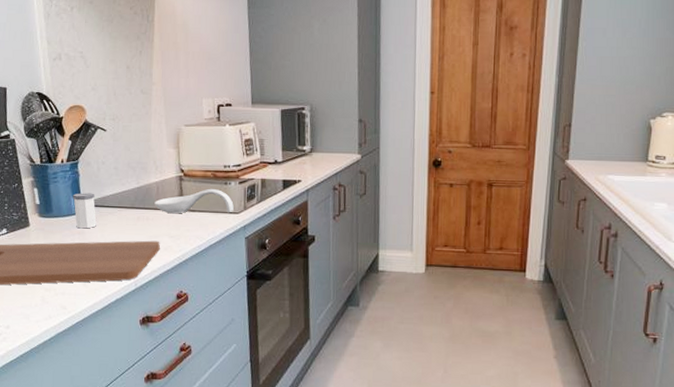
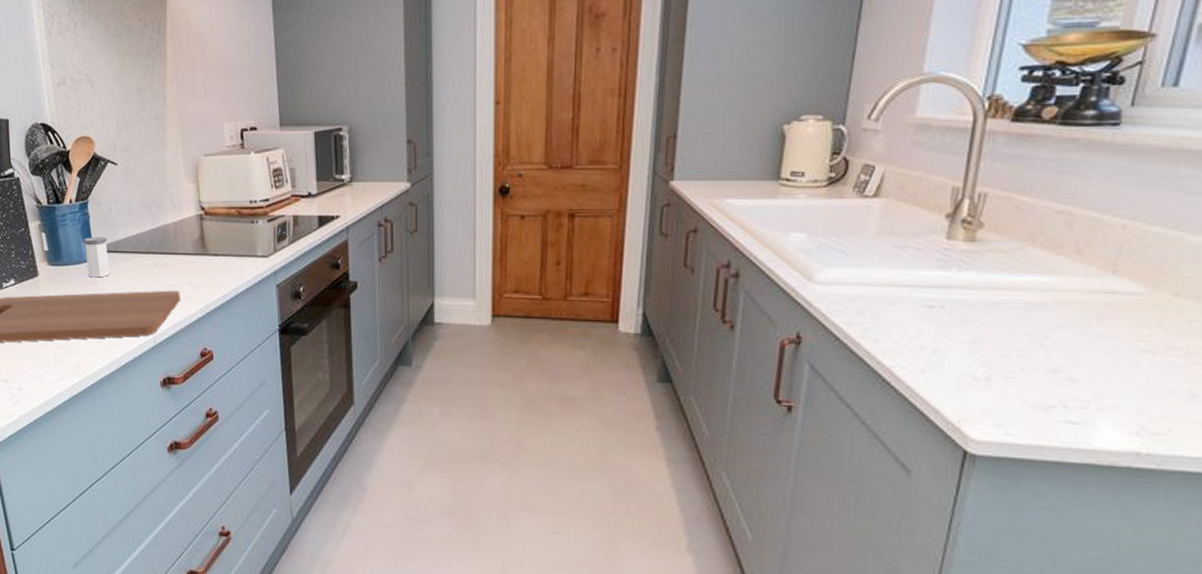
spoon rest: present [154,188,234,214] -> none [173,228,262,259]

